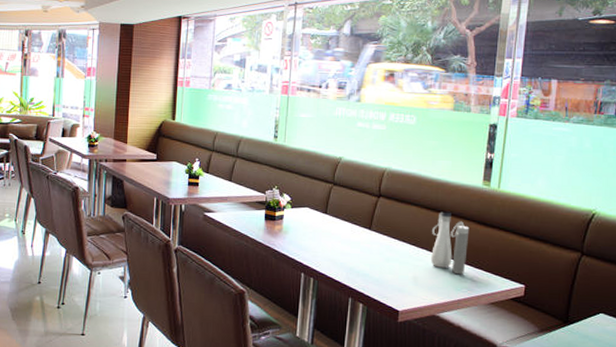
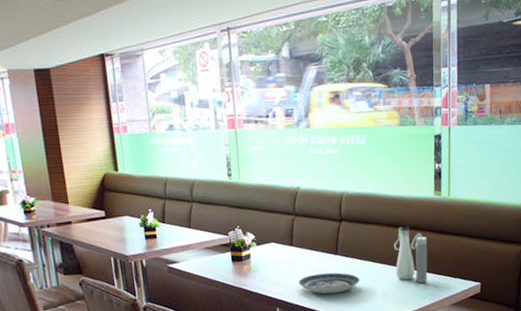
plate: none [327,245,391,269] -> present [298,272,359,294]

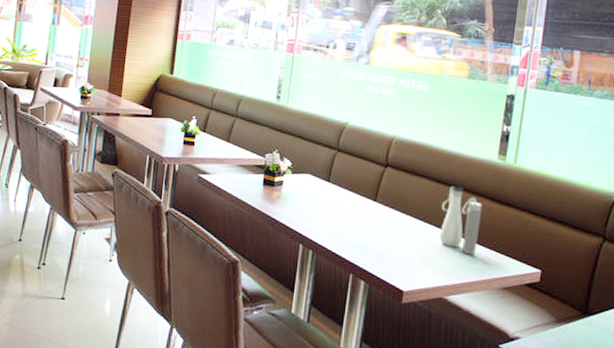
plate: present [298,272,359,294] -> none [328,217,396,244]

